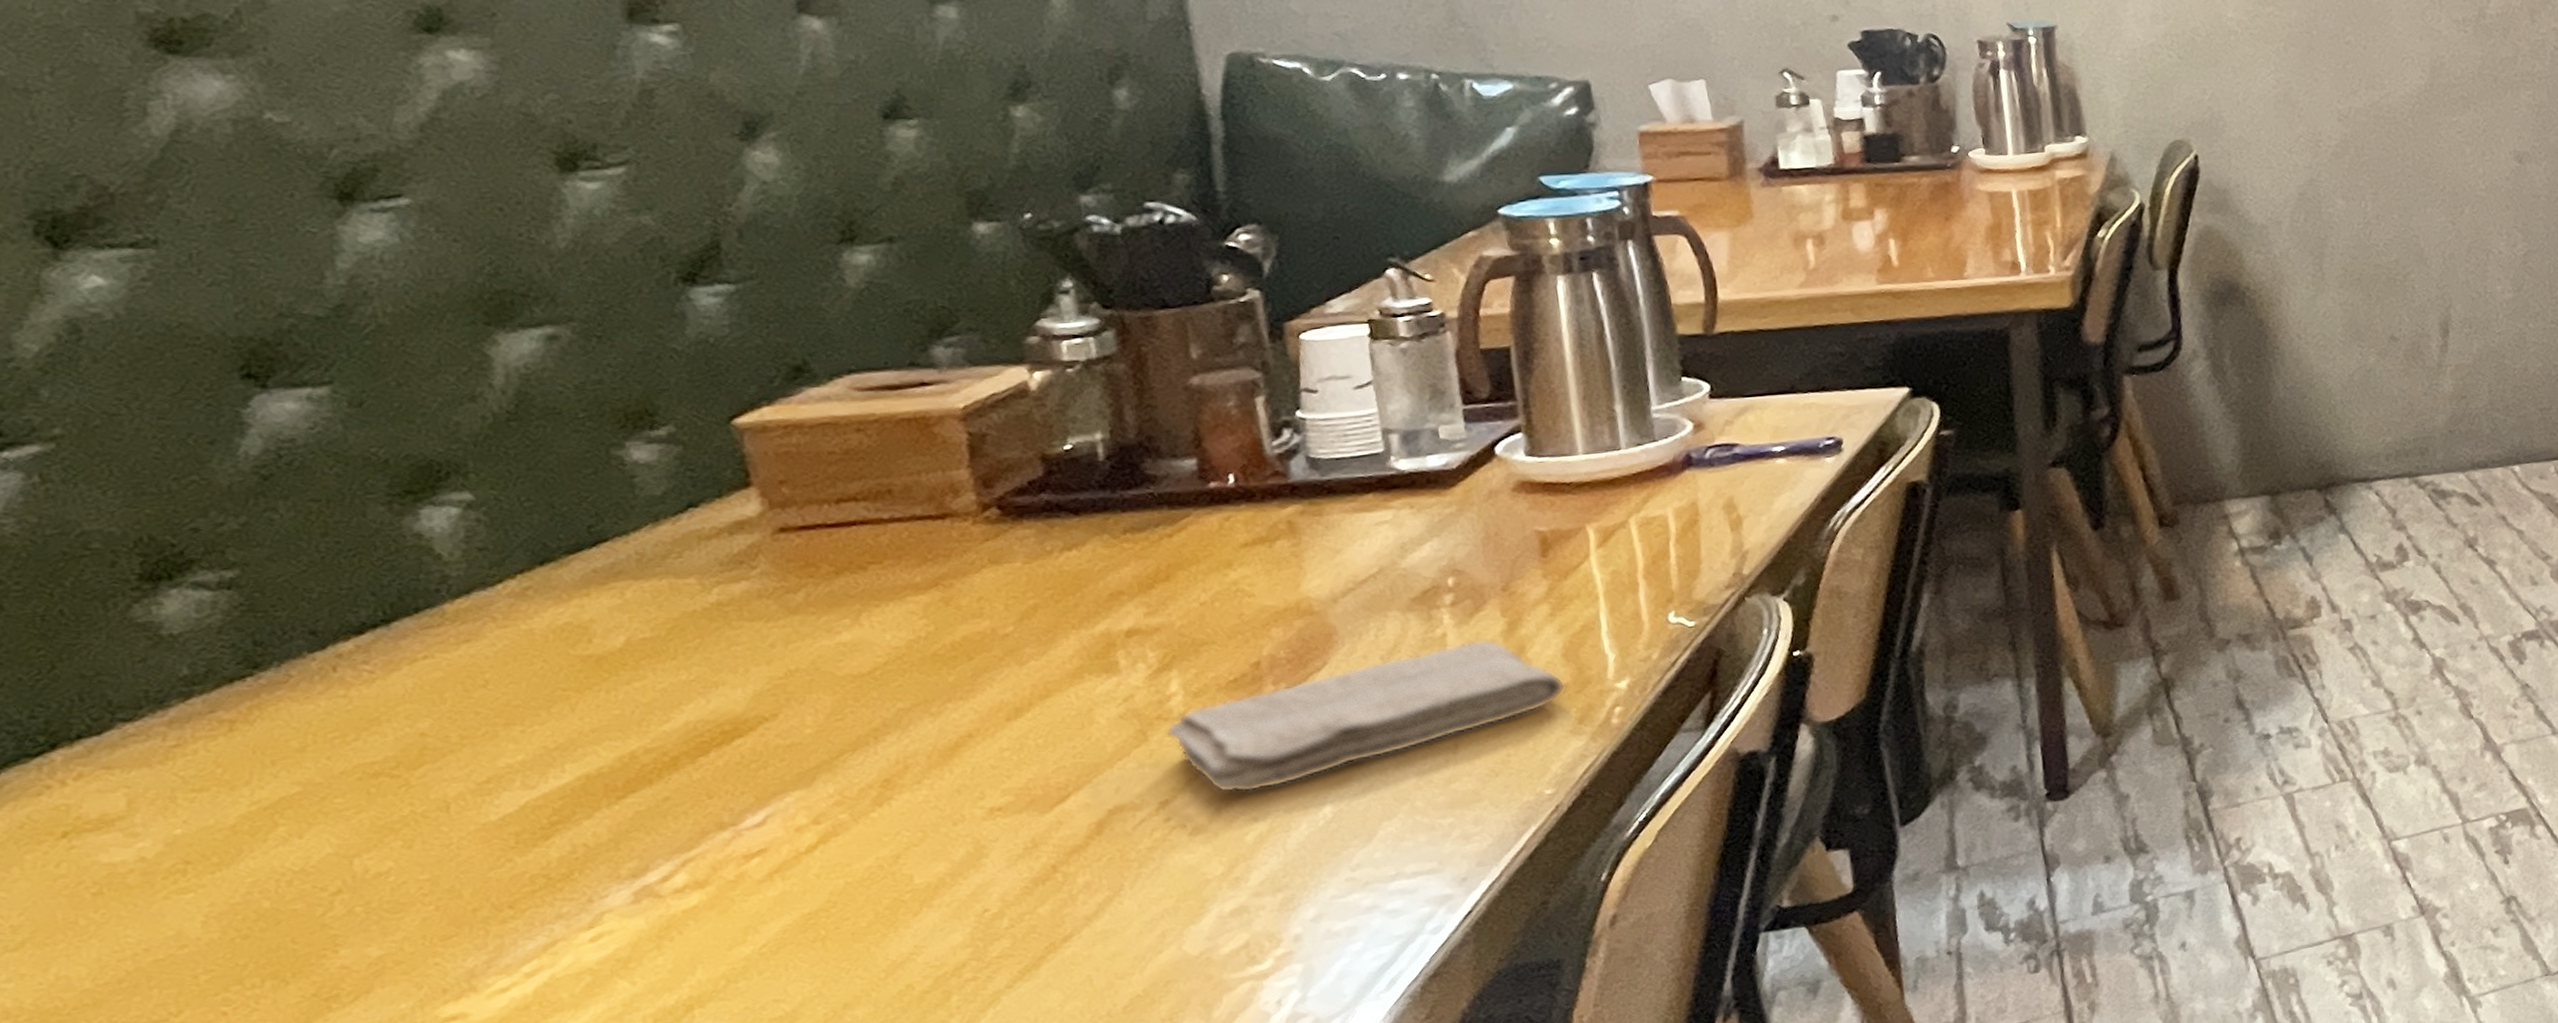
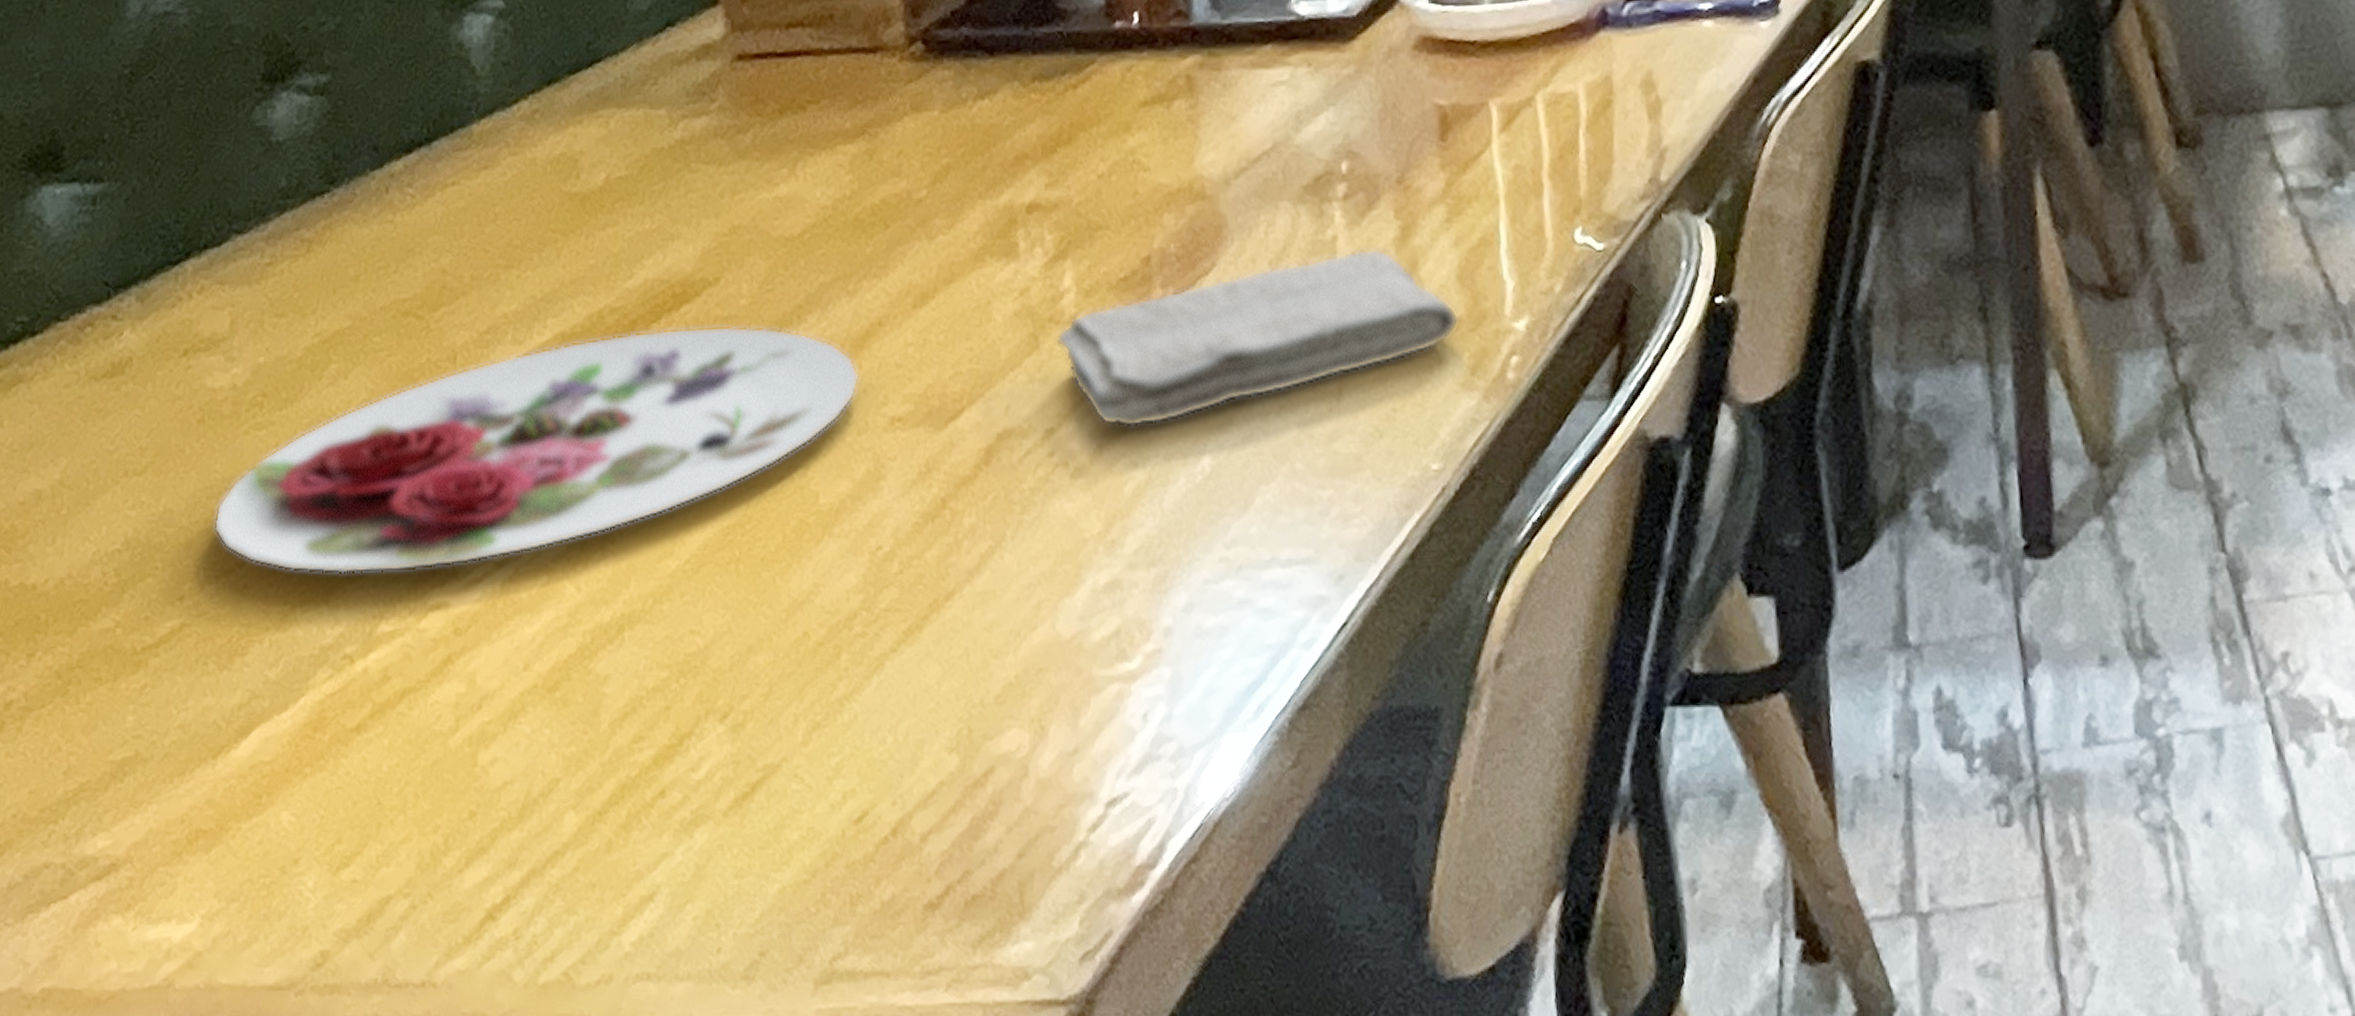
plate: none [131,749,951,1012] -> present [214,325,859,575]

